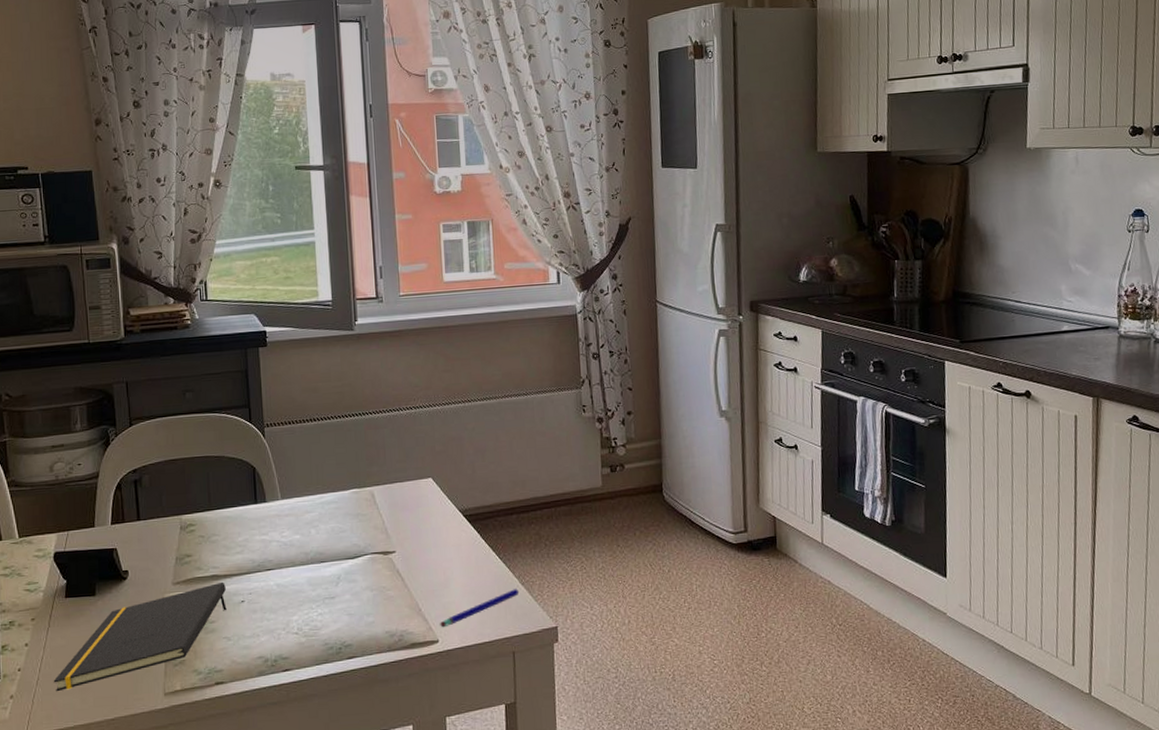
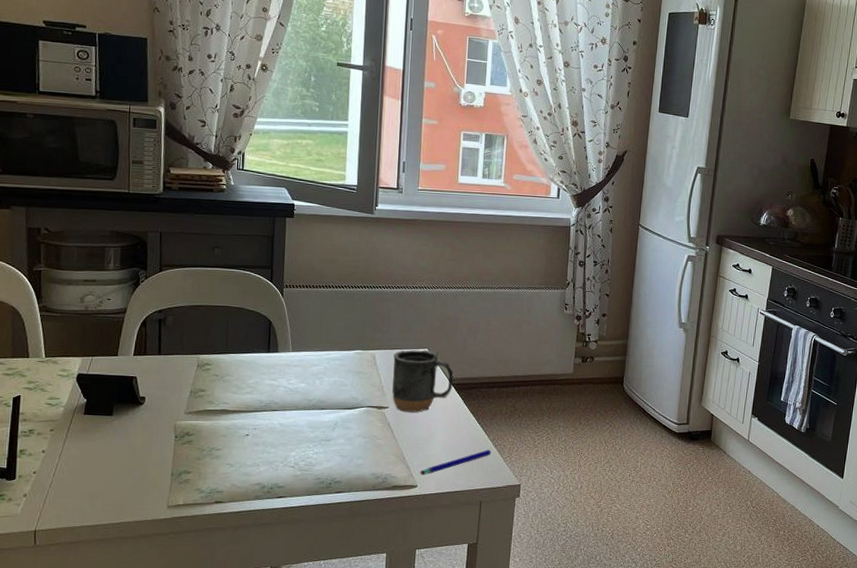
notepad: present [53,581,227,692] -> none [65,416,233,495]
mug: none [394,478,465,555] -> present [392,350,454,412]

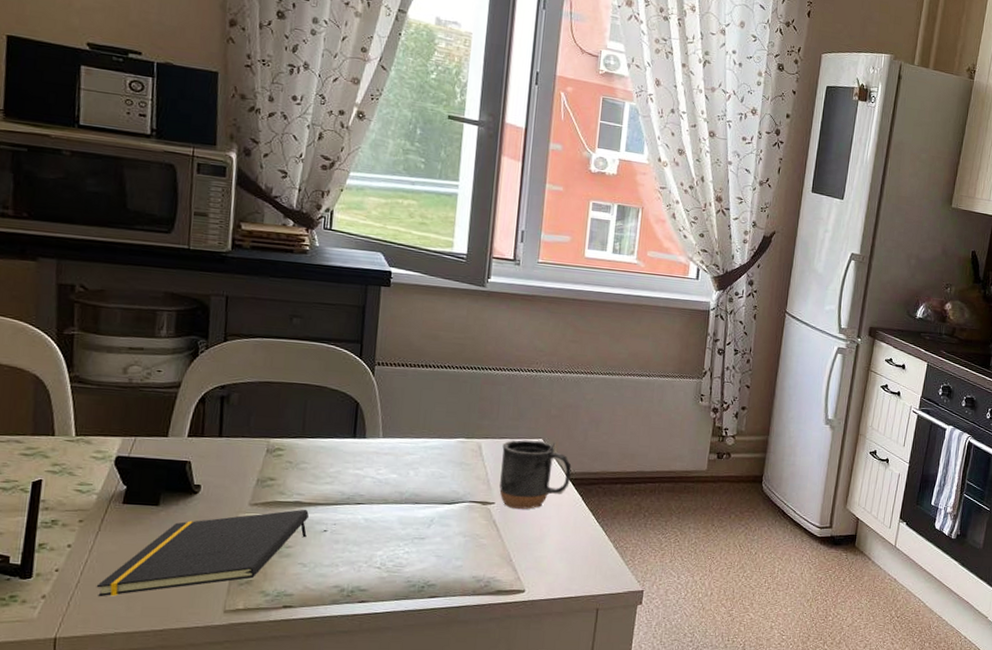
notepad: none [65,416,233,495] -> present [96,509,309,597]
pen: present [420,450,491,476] -> none [529,552,611,579]

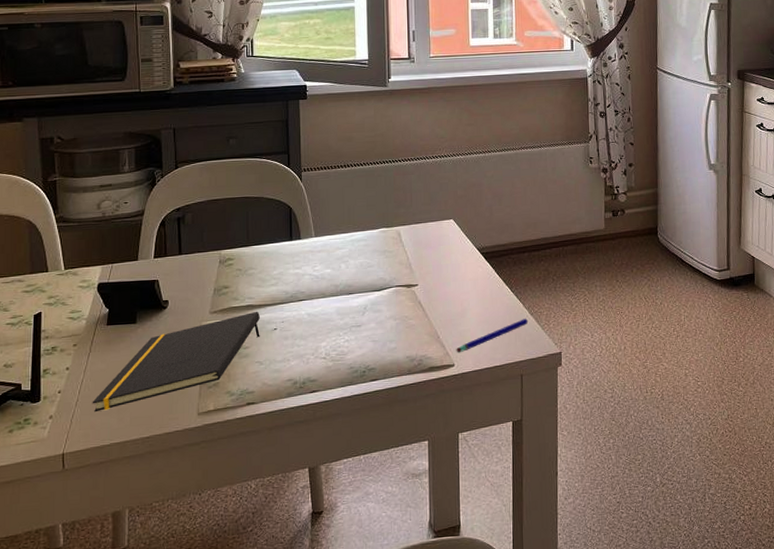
mug: present [499,440,572,509] -> none [419,219,482,288]
pen: none [529,552,611,579] -> present [456,318,528,353]

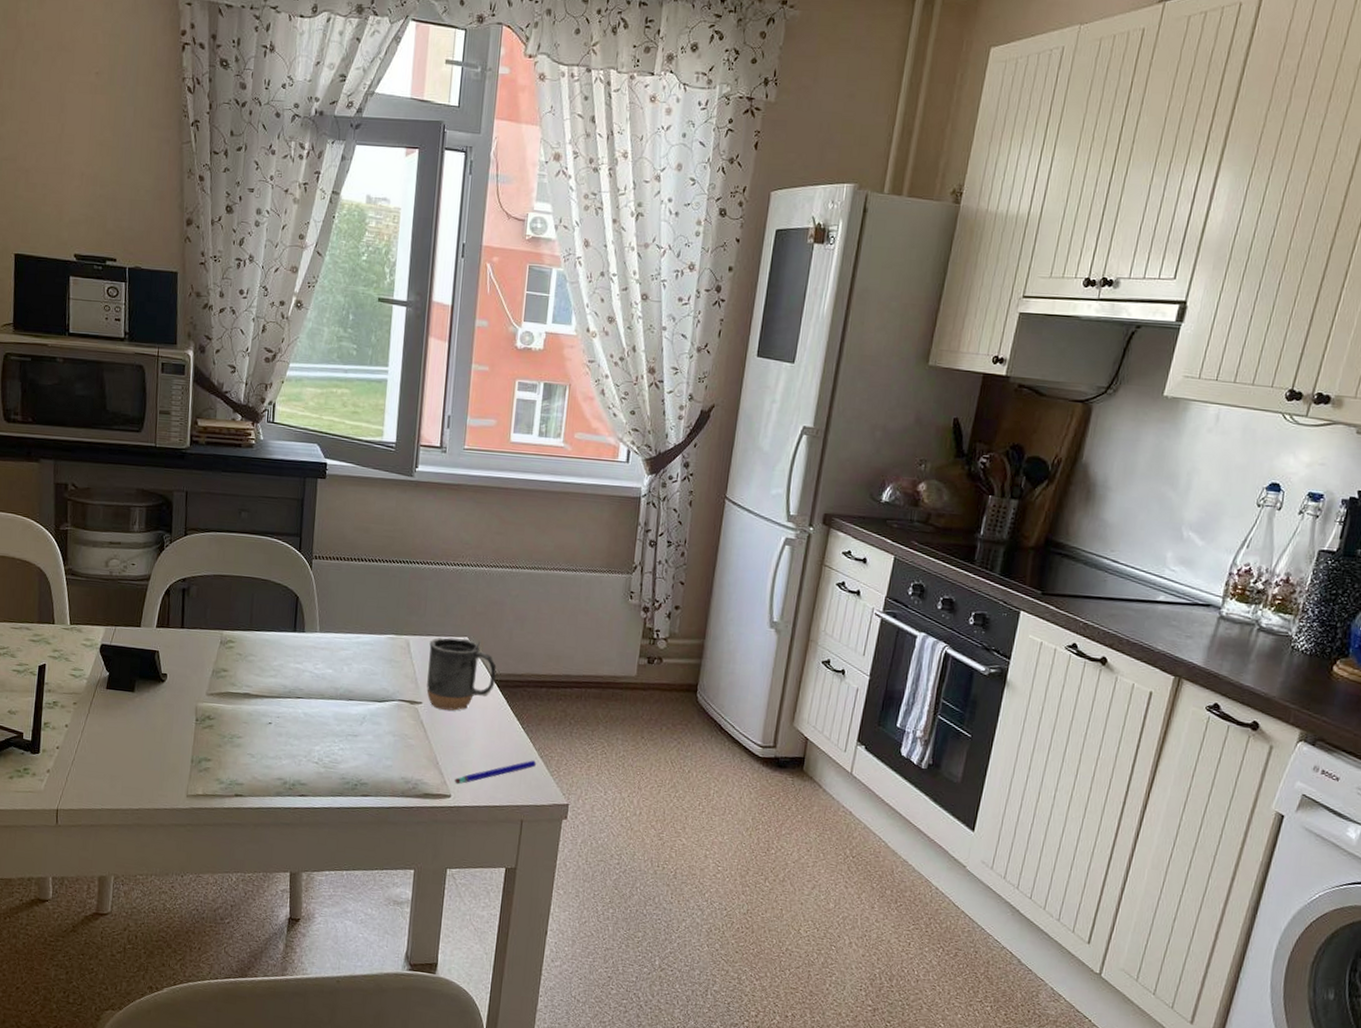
notepad: present [92,311,260,412] -> none [87,700,256,775]
mug: none [419,219,482,288] -> present [426,637,497,711]

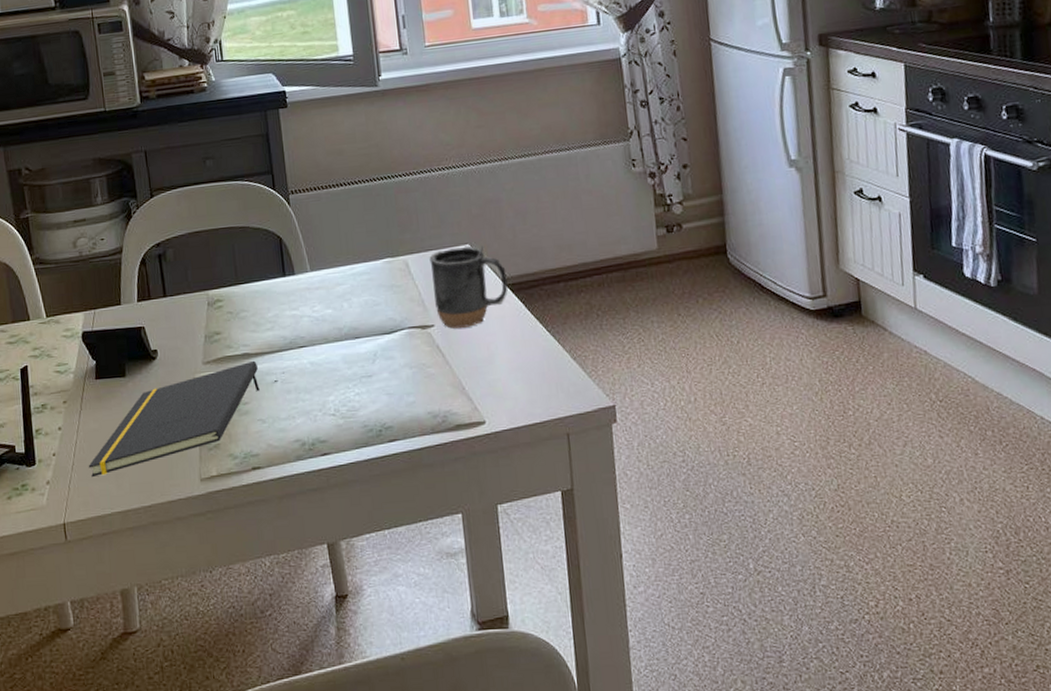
notepad: none [87,700,256,775] -> present [88,360,260,478]
pen: present [454,760,536,785] -> none [486,364,570,408]

